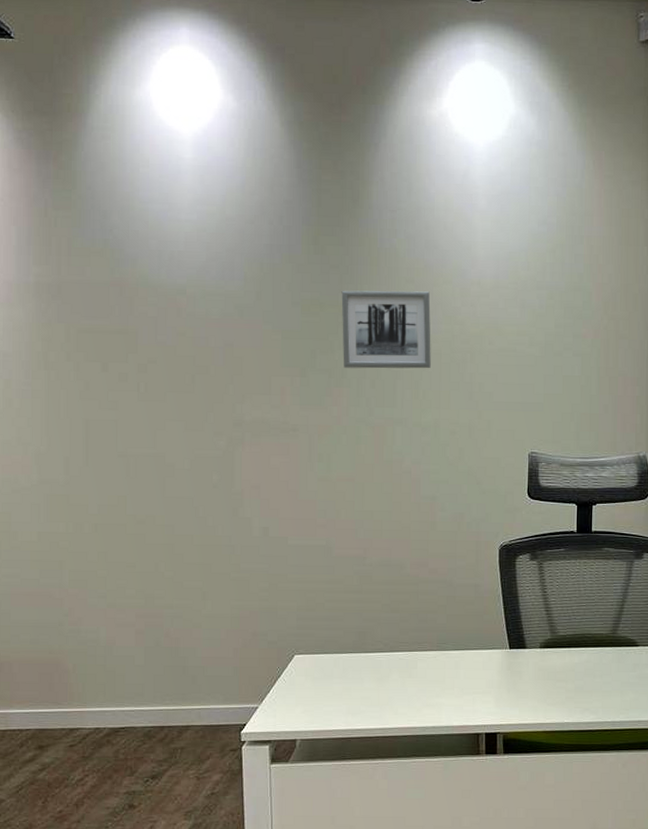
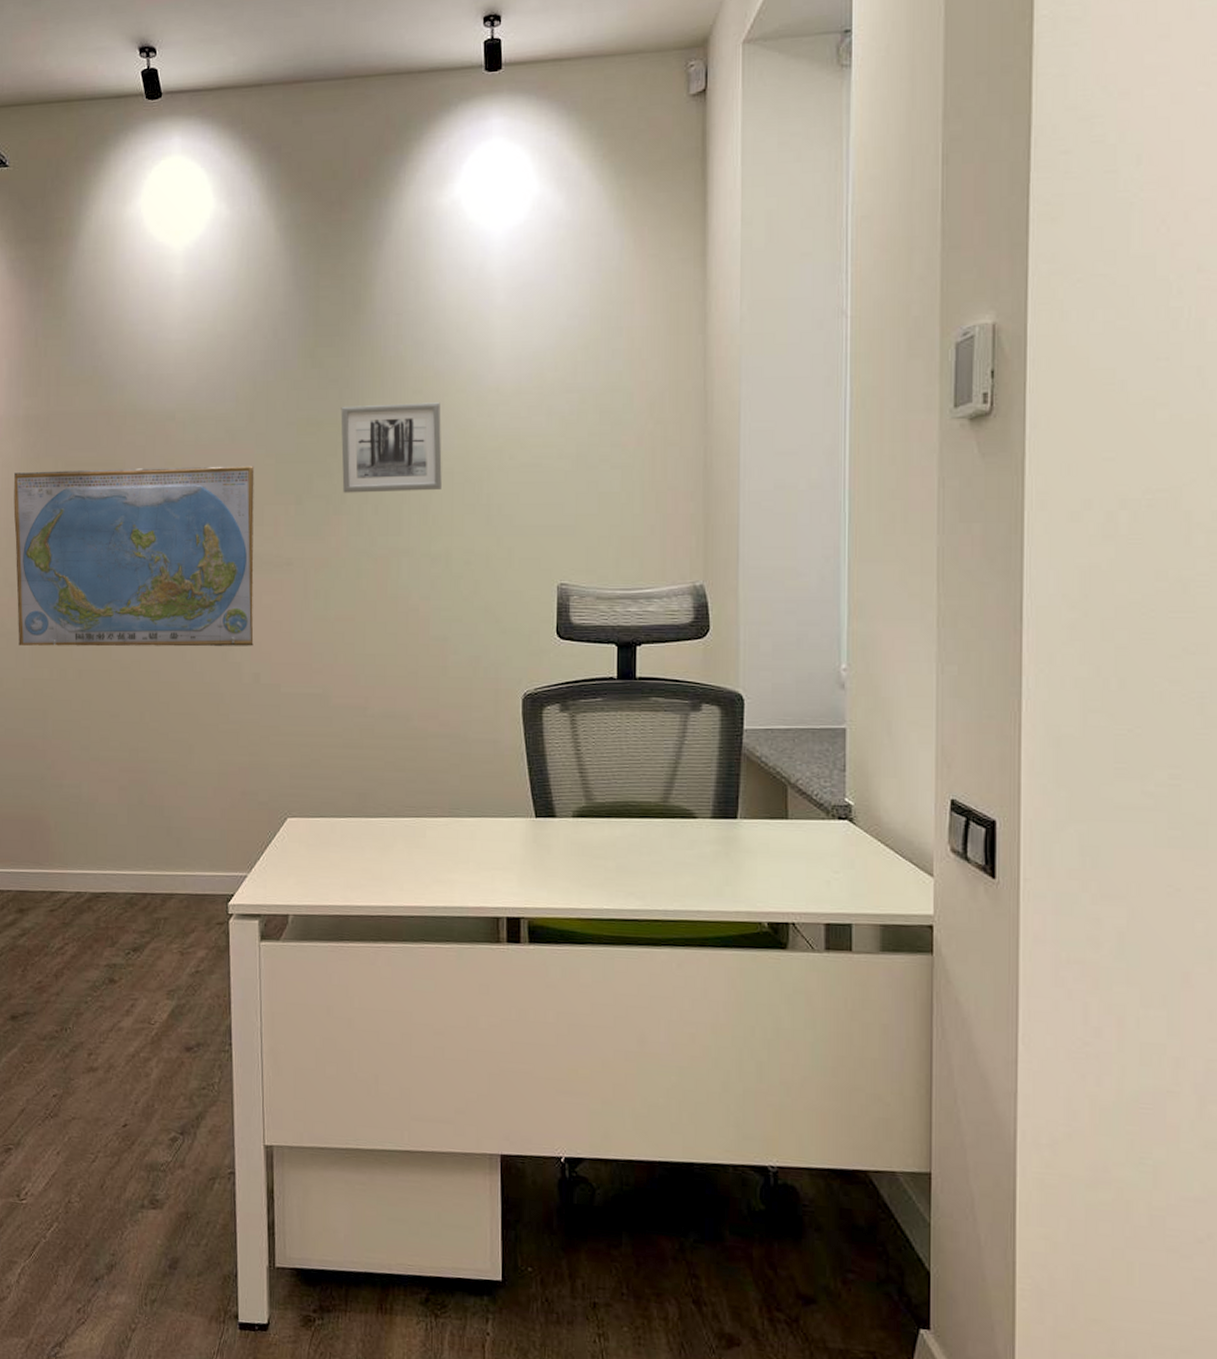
world map: none [25,336,263,503] -> present [13,465,255,647]

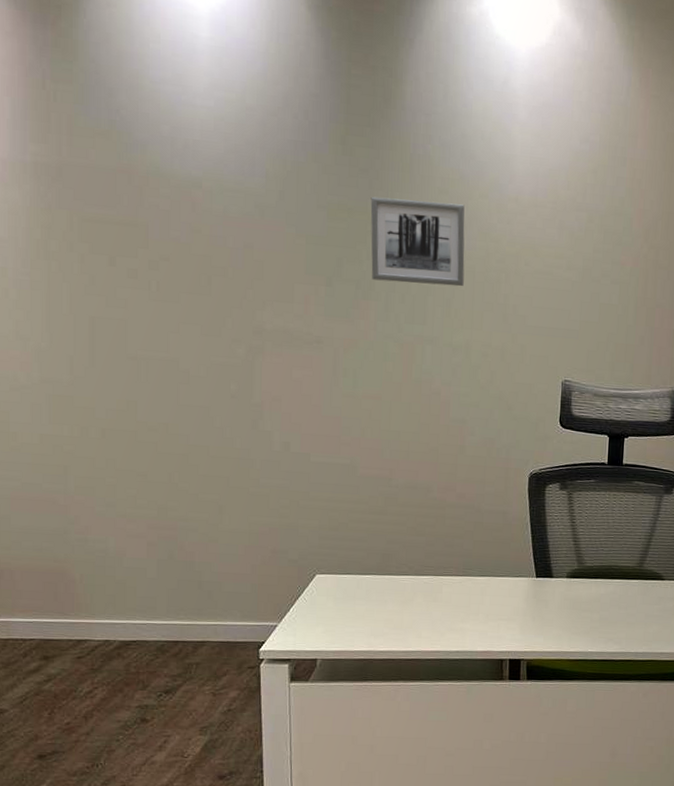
world map: present [13,465,255,647] -> none [23,221,285,417]

